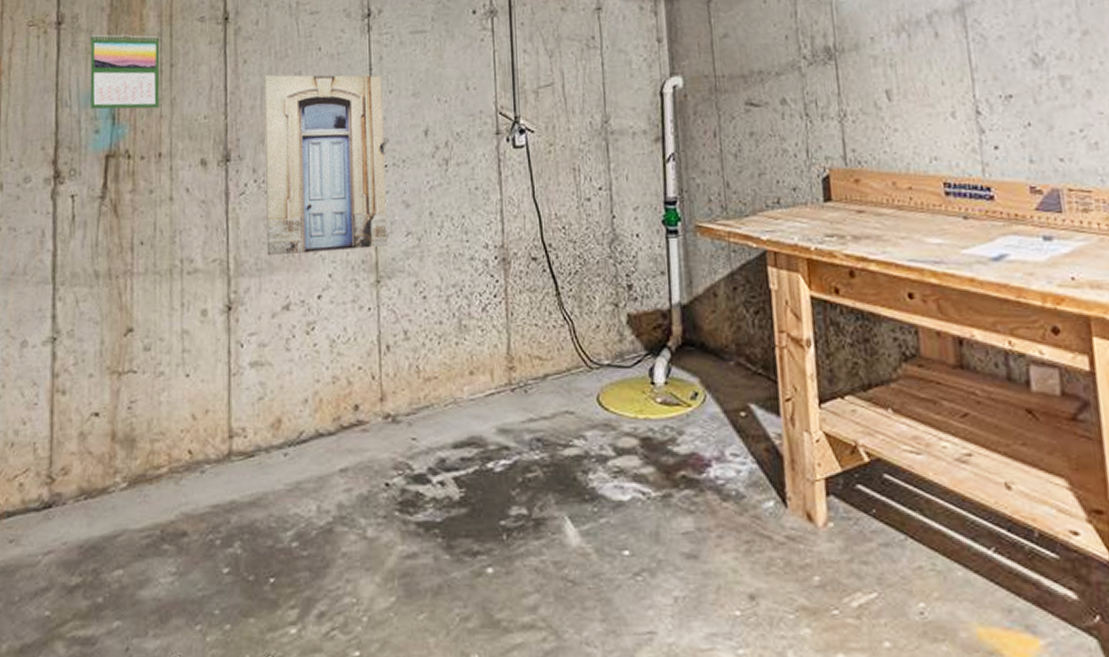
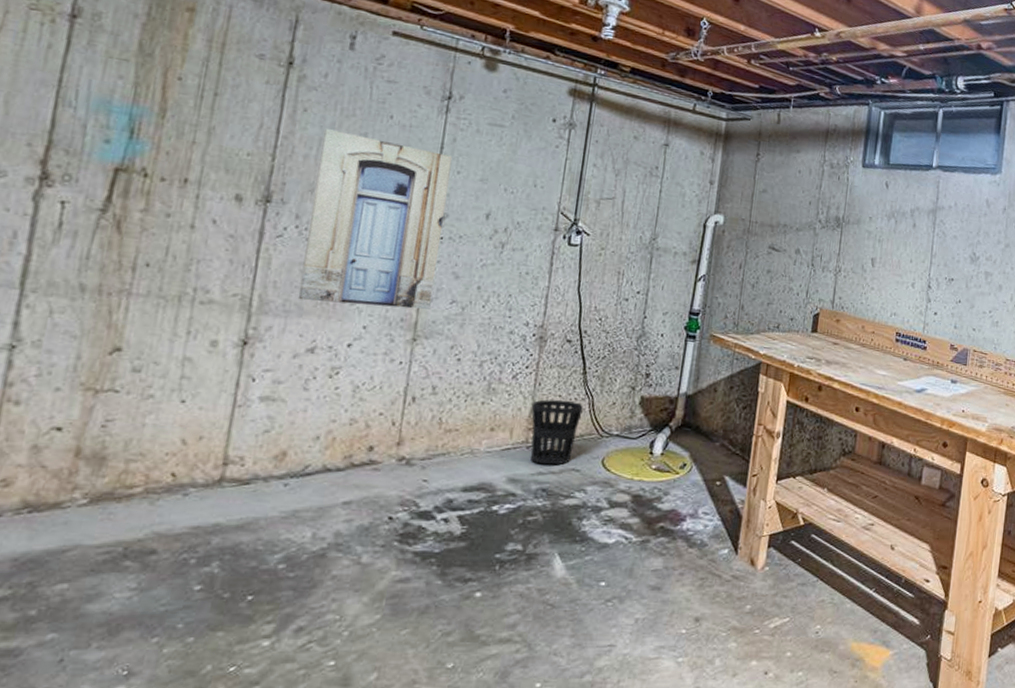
calendar: present [90,34,160,110] -> none [102,39,205,134]
wastebasket: none [507,330,564,409] -> present [530,399,583,465]

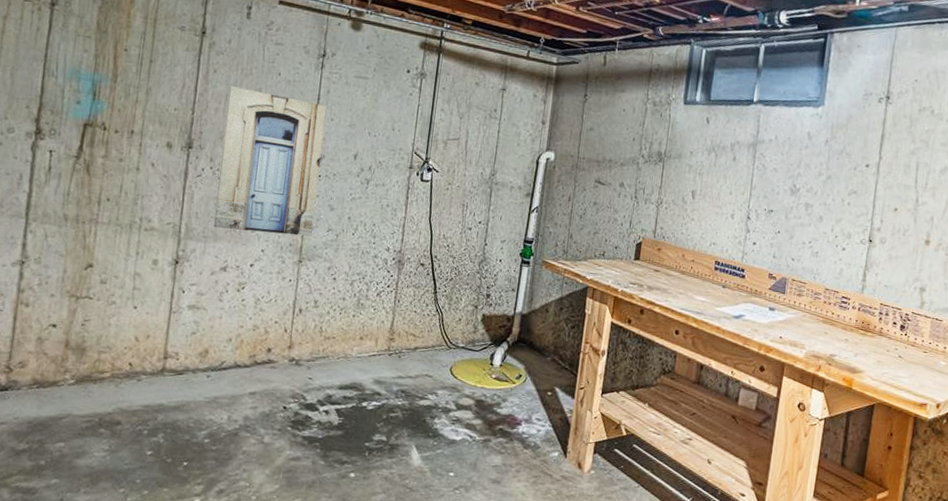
wastebasket: present [530,399,583,465] -> none [392,314,435,371]

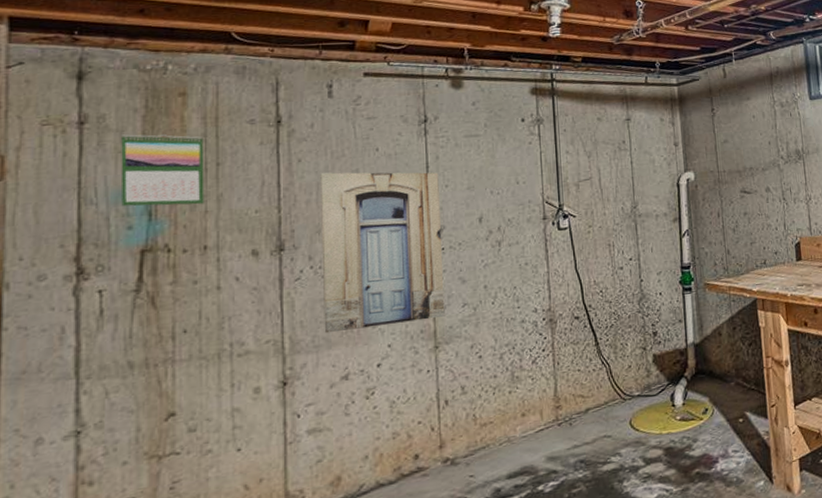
calendar: none [74,20,143,94] -> present [121,134,205,207]

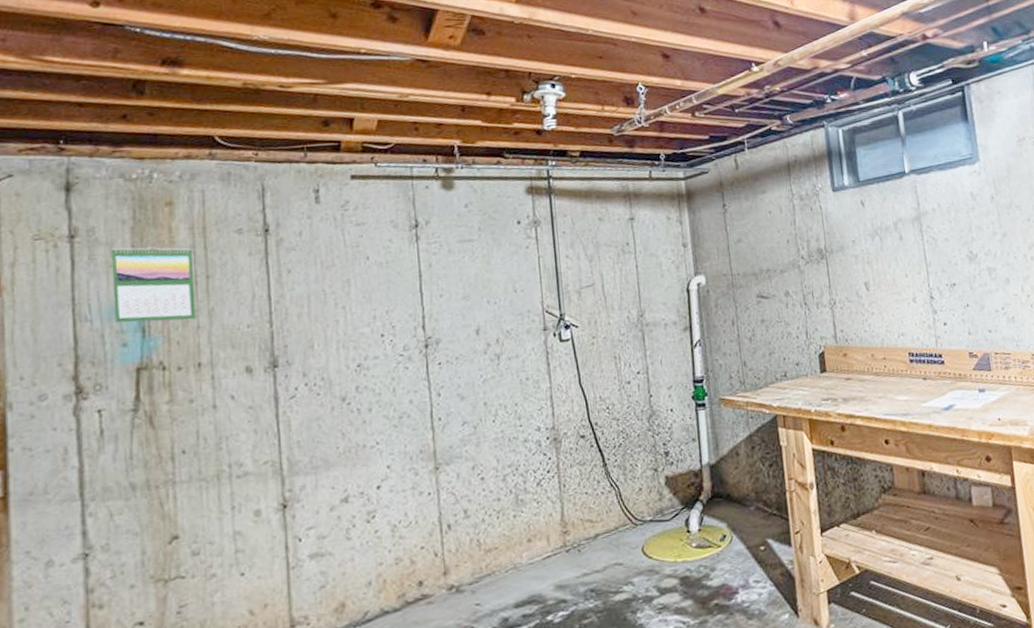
wall art: present [319,172,445,334] -> none [309,281,445,454]

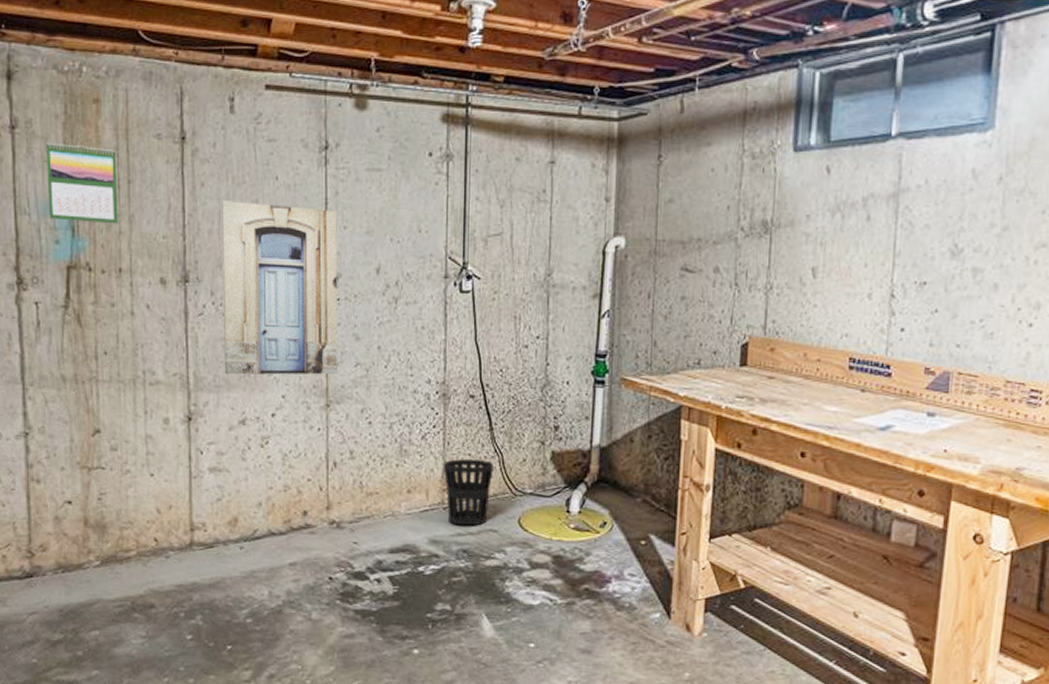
wall art: none [309,281,445,454] -> present [221,201,338,375]
wastebasket: none [561,496,612,566] -> present [443,459,494,526]

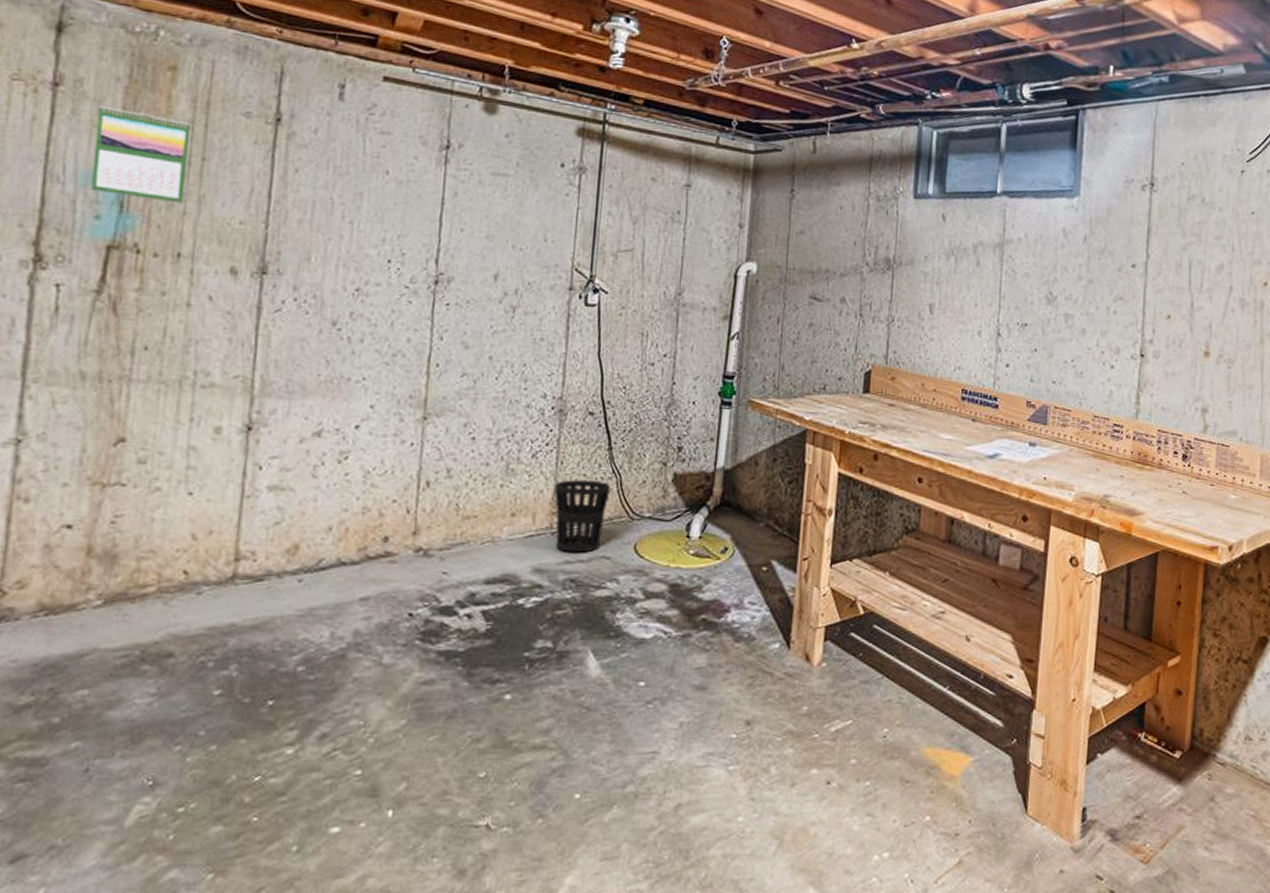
wall art: present [221,201,338,375] -> none [300,190,455,385]

